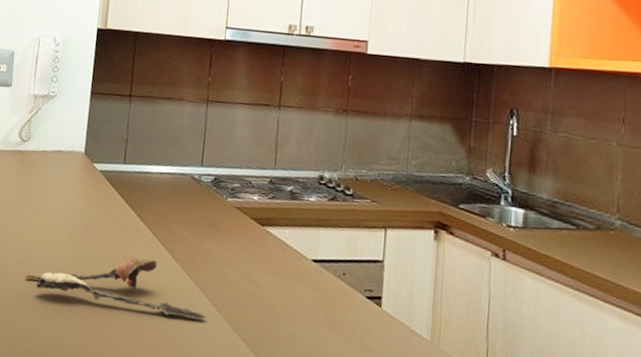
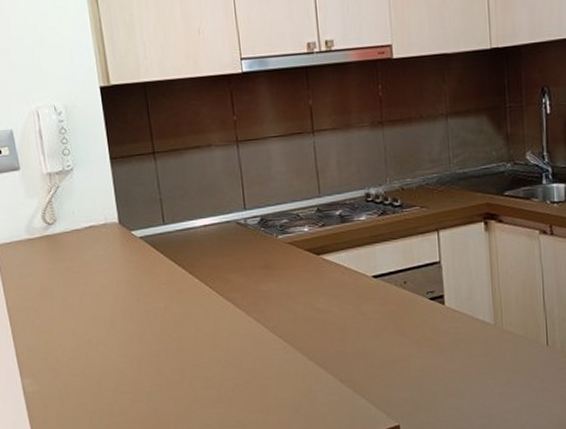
spoon: present [25,258,206,320] -> none [87,312,280,367]

